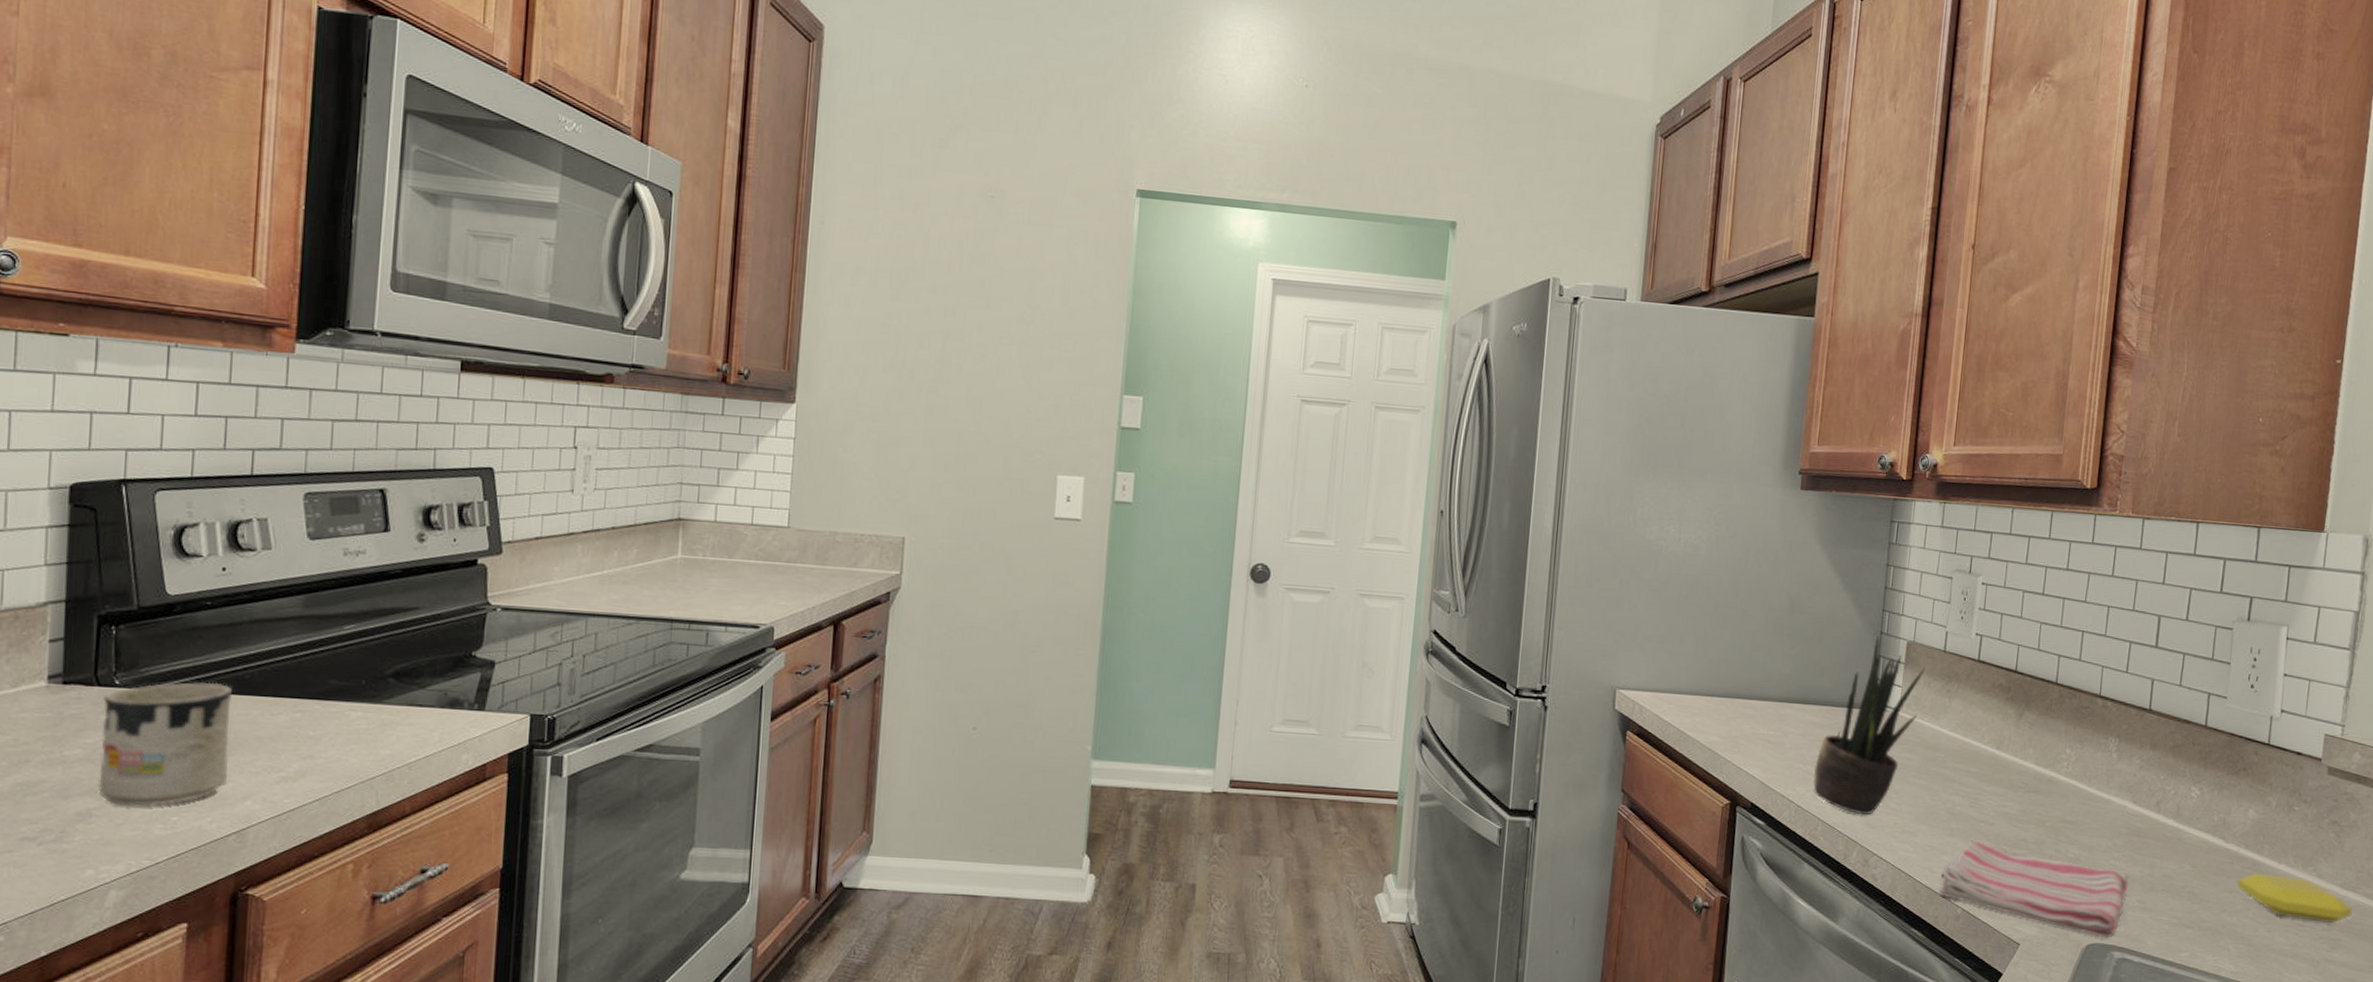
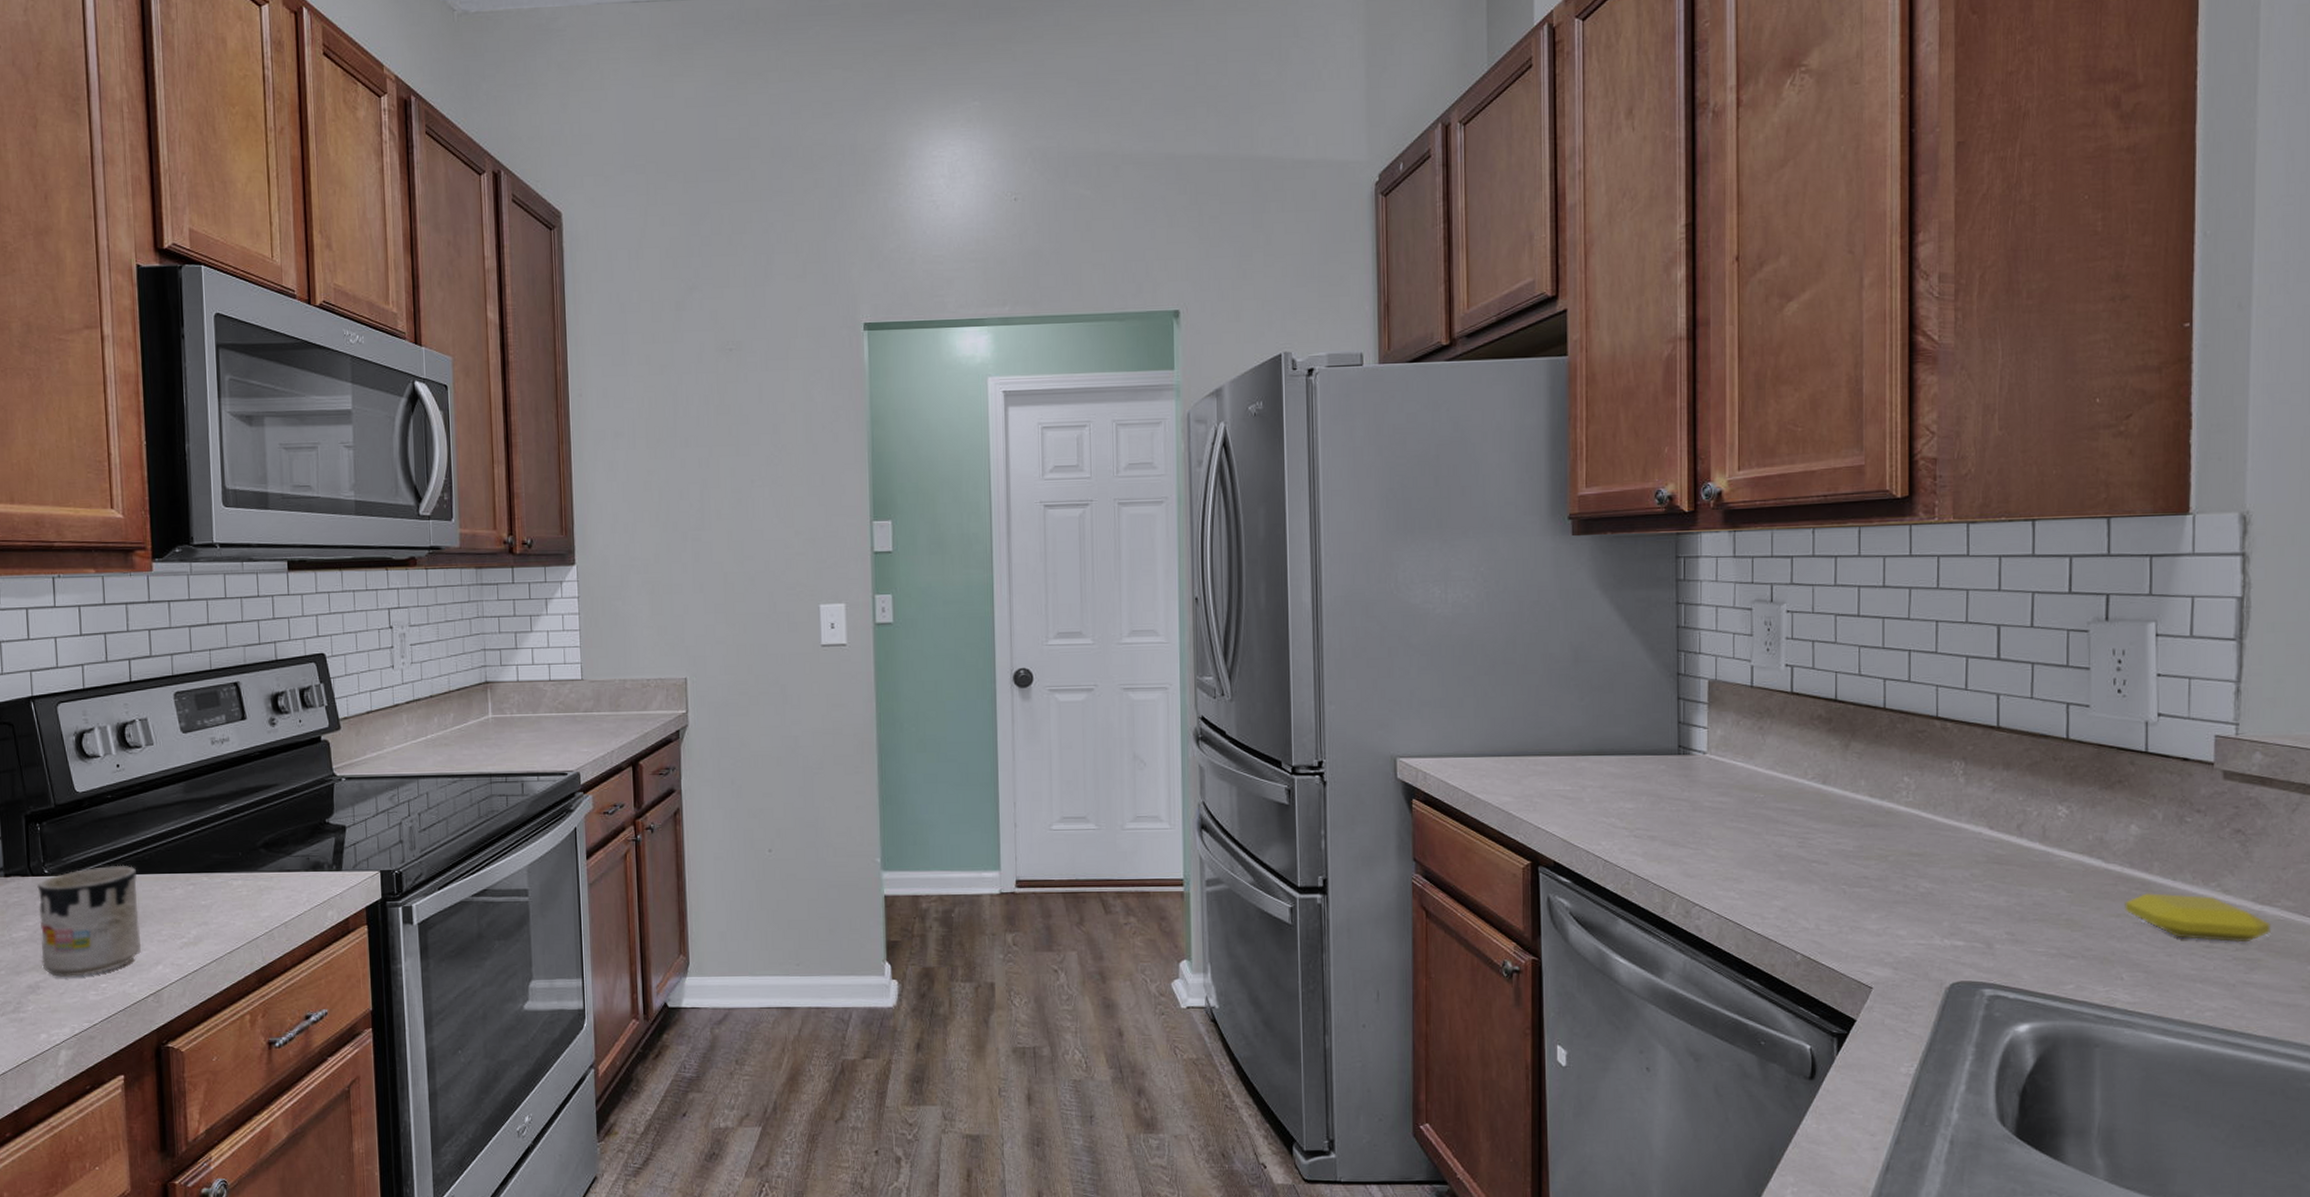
potted plant: present [1812,637,1925,815] -> none [1619,678,1732,865]
dish towel: present [1939,840,2129,938] -> none [1774,882,1994,975]

